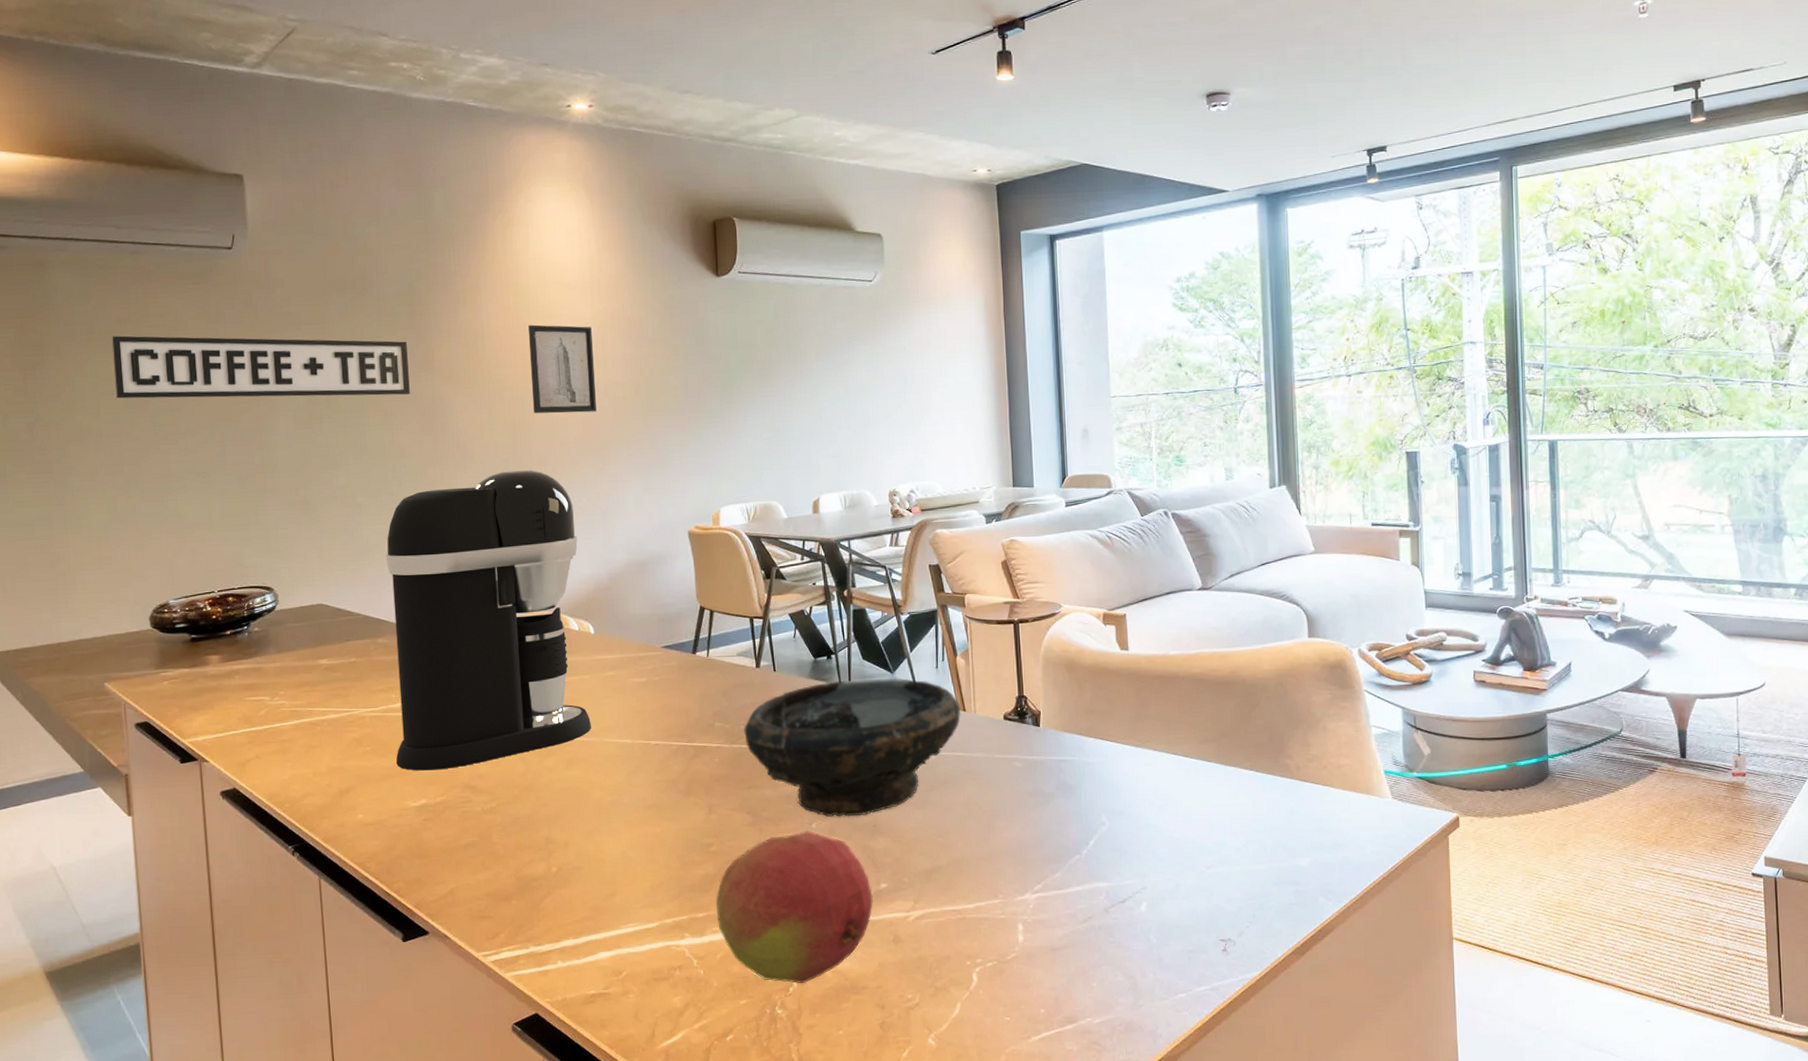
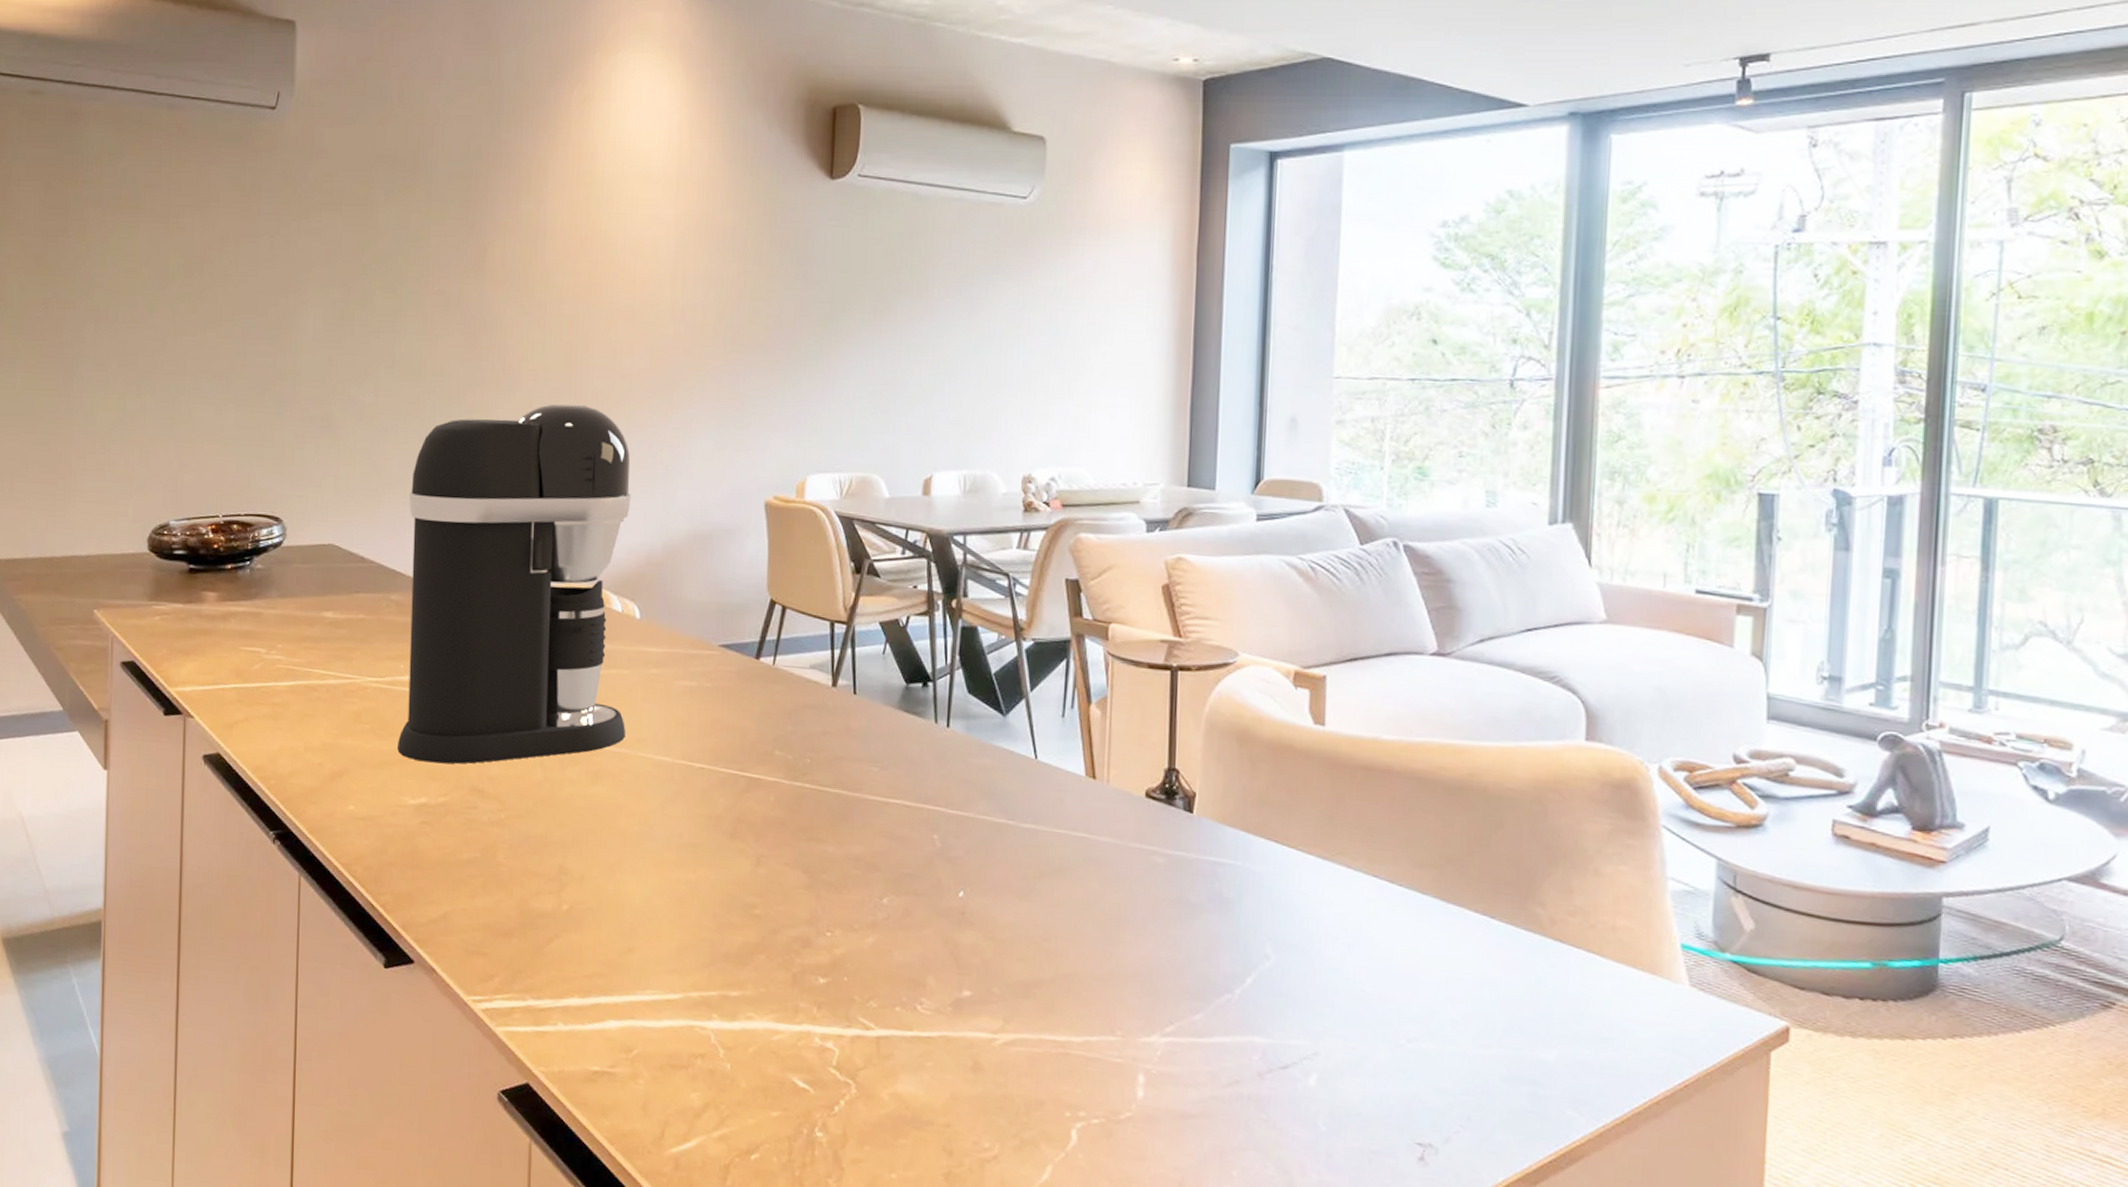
sign: present [111,335,410,399] -> none [137,203,457,300]
wall art: present [528,324,596,414] -> none [595,224,673,340]
fruit: present [715,830,874,984] -> none [753,905,953,1104]
bowl: present [744,678,960,818] -> none [809,716,1089,899]

